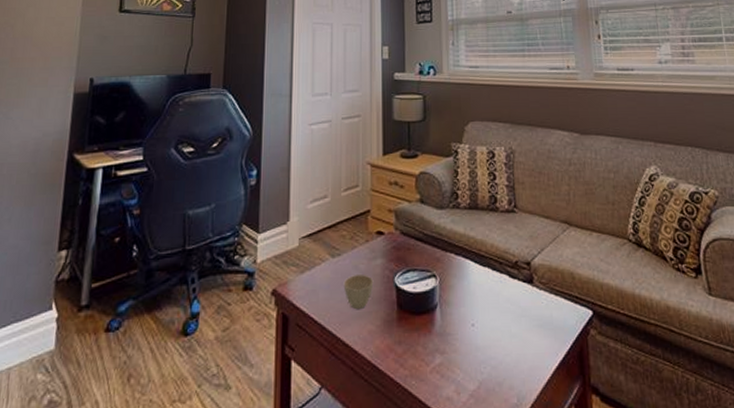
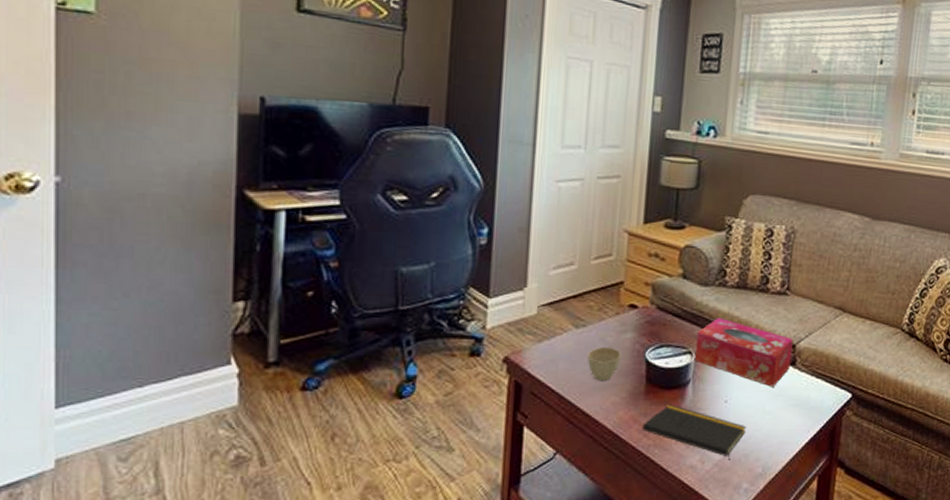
notepad: none [397,330,496,390] -> present [641,404,746,460]
tissue box: none [439,239,529,308] -> present [695,318,793,387]

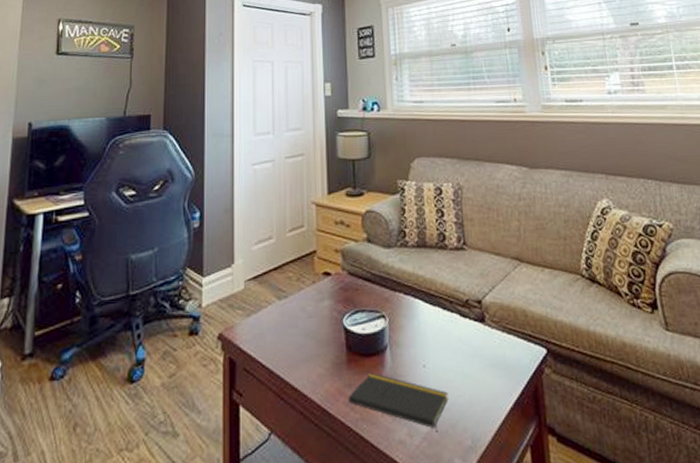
cup: present [587,346,622,382] -> none [291,316,322,353]
tissue box: present [695,318,793,387] -> none [388,278,481,347]

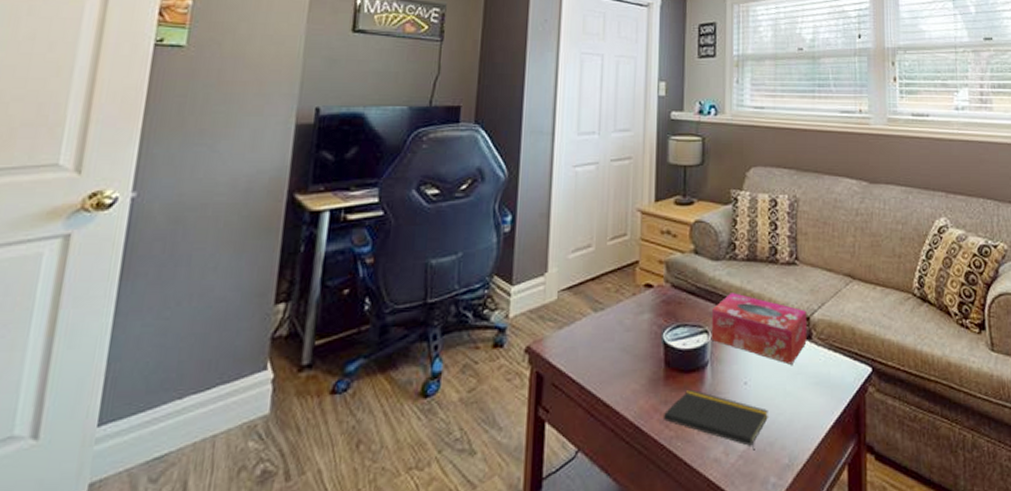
tissue box: none [388,278,481,347] -> present [712,293,807,365]

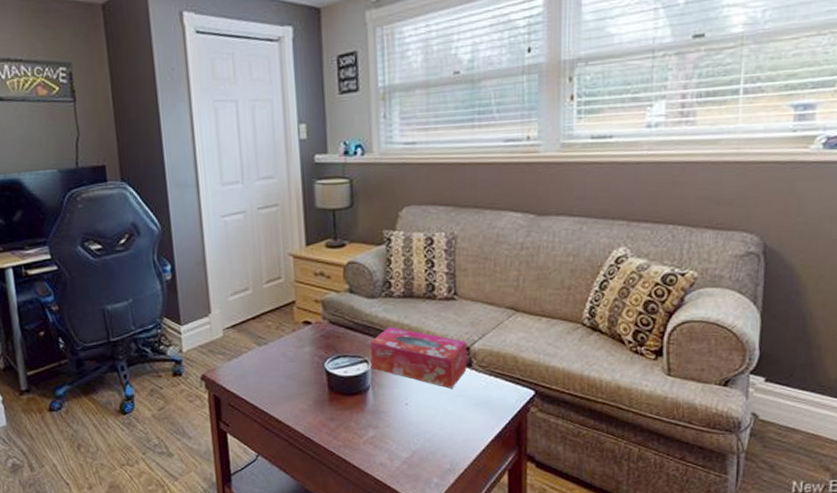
notepad: present [662,389,768,451] -> none [330,408,430,458]

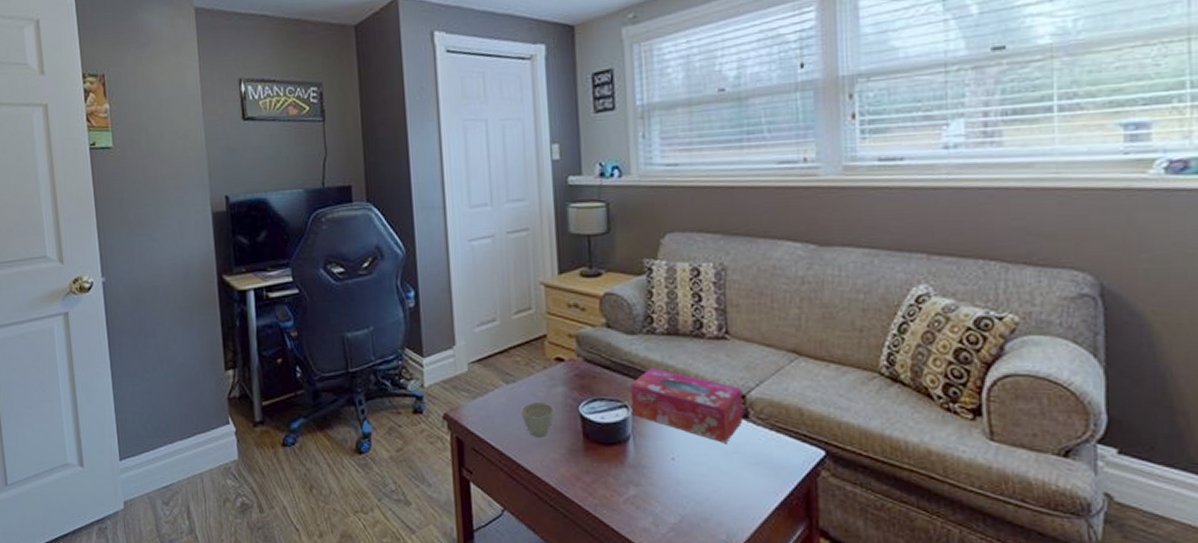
cup: none [272,360,303,392] -> present [520,401,555,438]

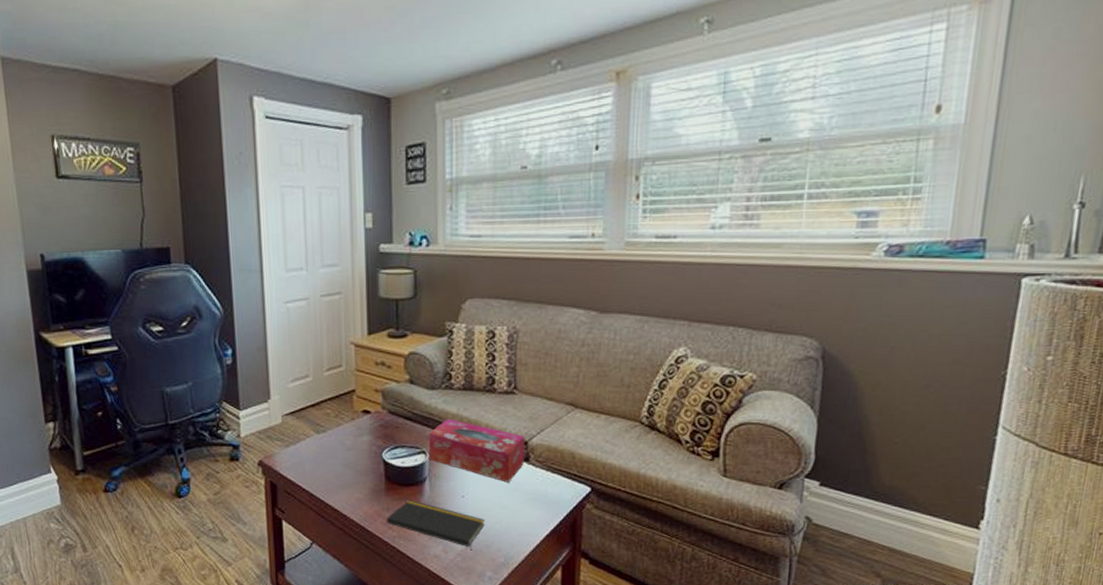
cup: present [520,401,555,438] -> none [329,449,361,481]
notepad: none [585,461,701,524] -> present [386,499,485,550]

